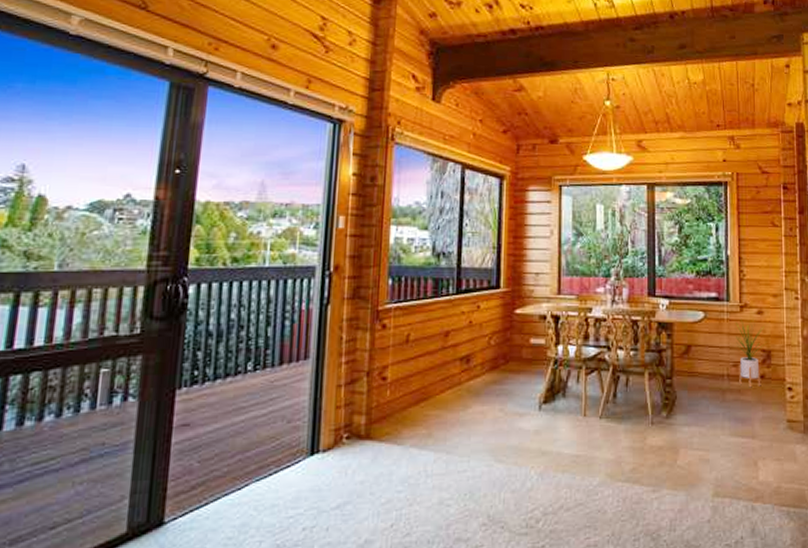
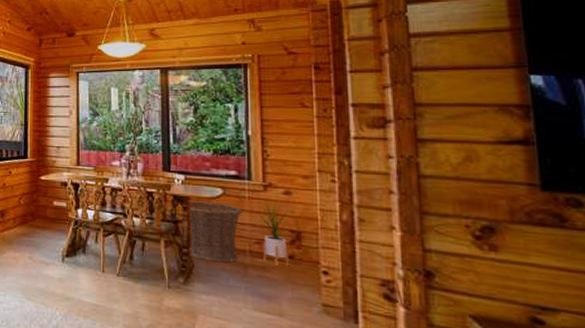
basket: none [671,327,722,390] -> present [187,201,243,263]

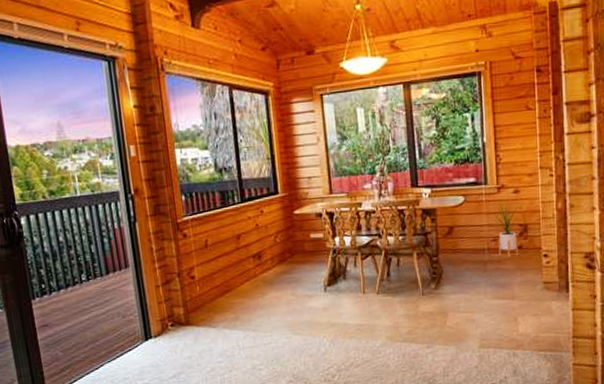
basket: present [187,201,243,263] -> none [435,210,481,264]

